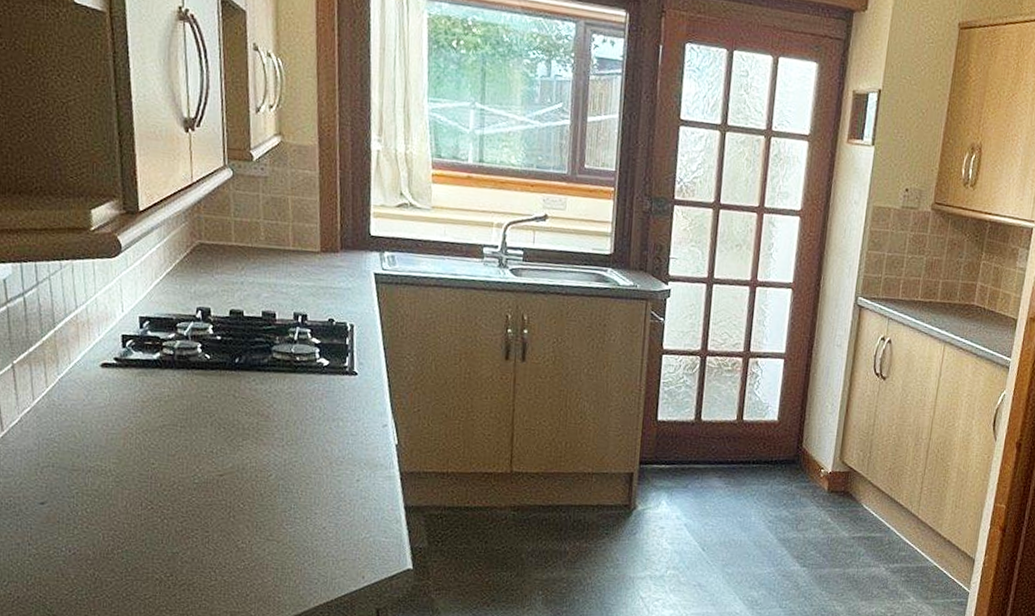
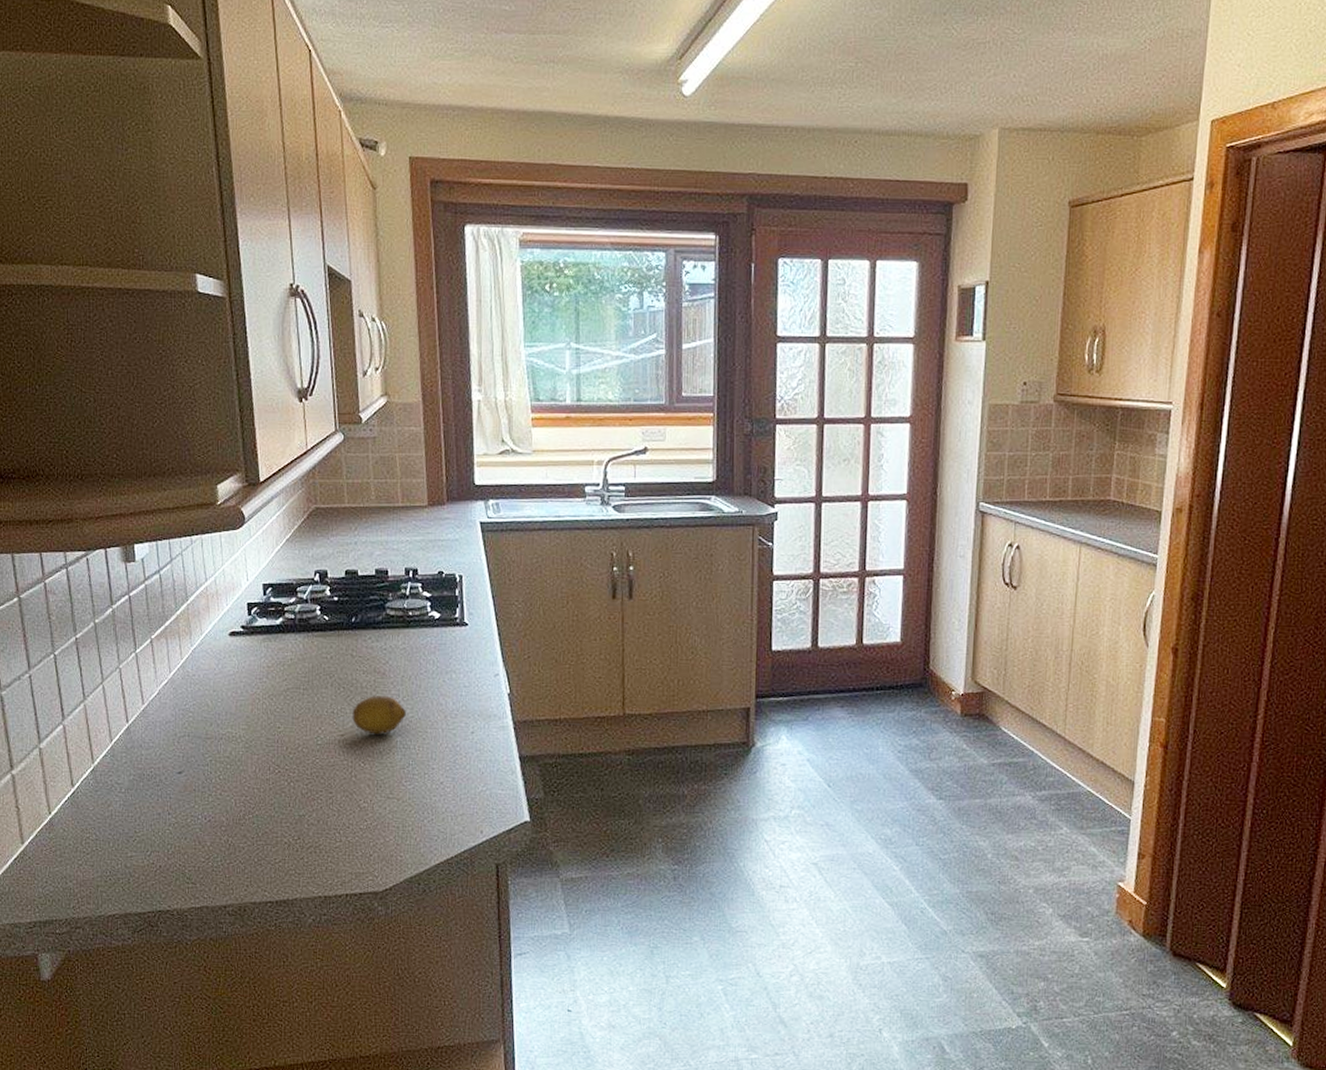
fruit: none [232,438,290,477] -> present [352,696,406,735]

